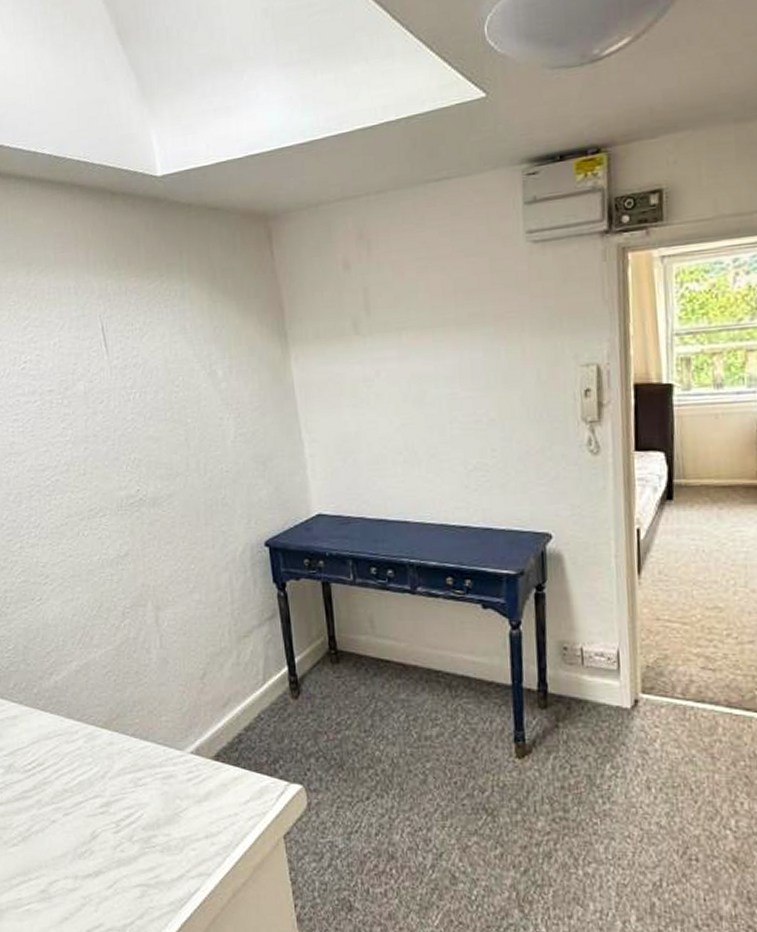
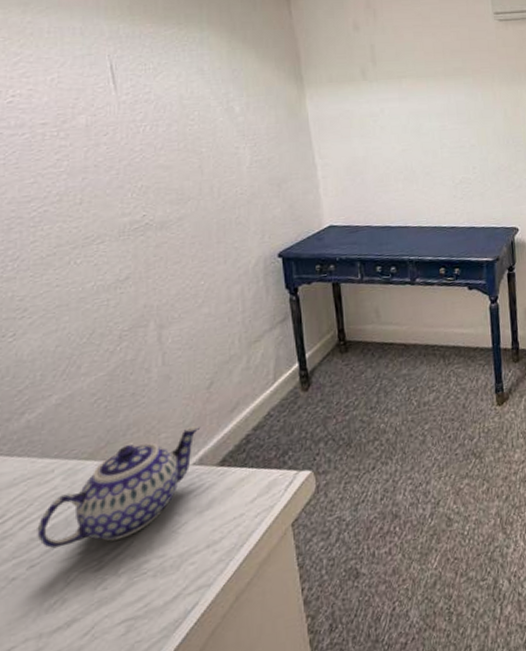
teapot: none [68,713,195,809] -> present [37,425,199,549]

